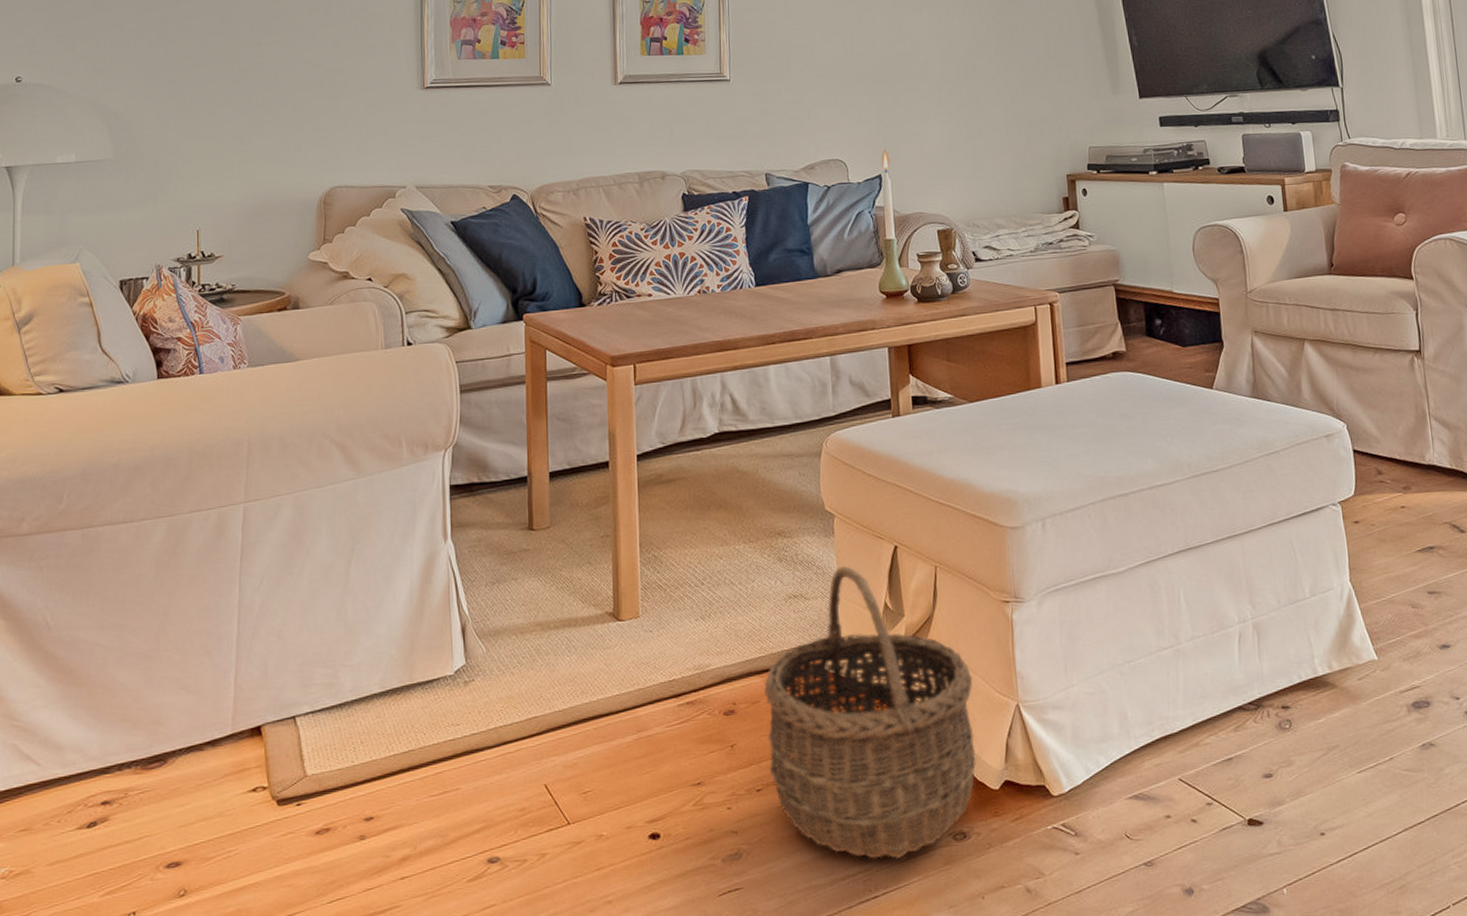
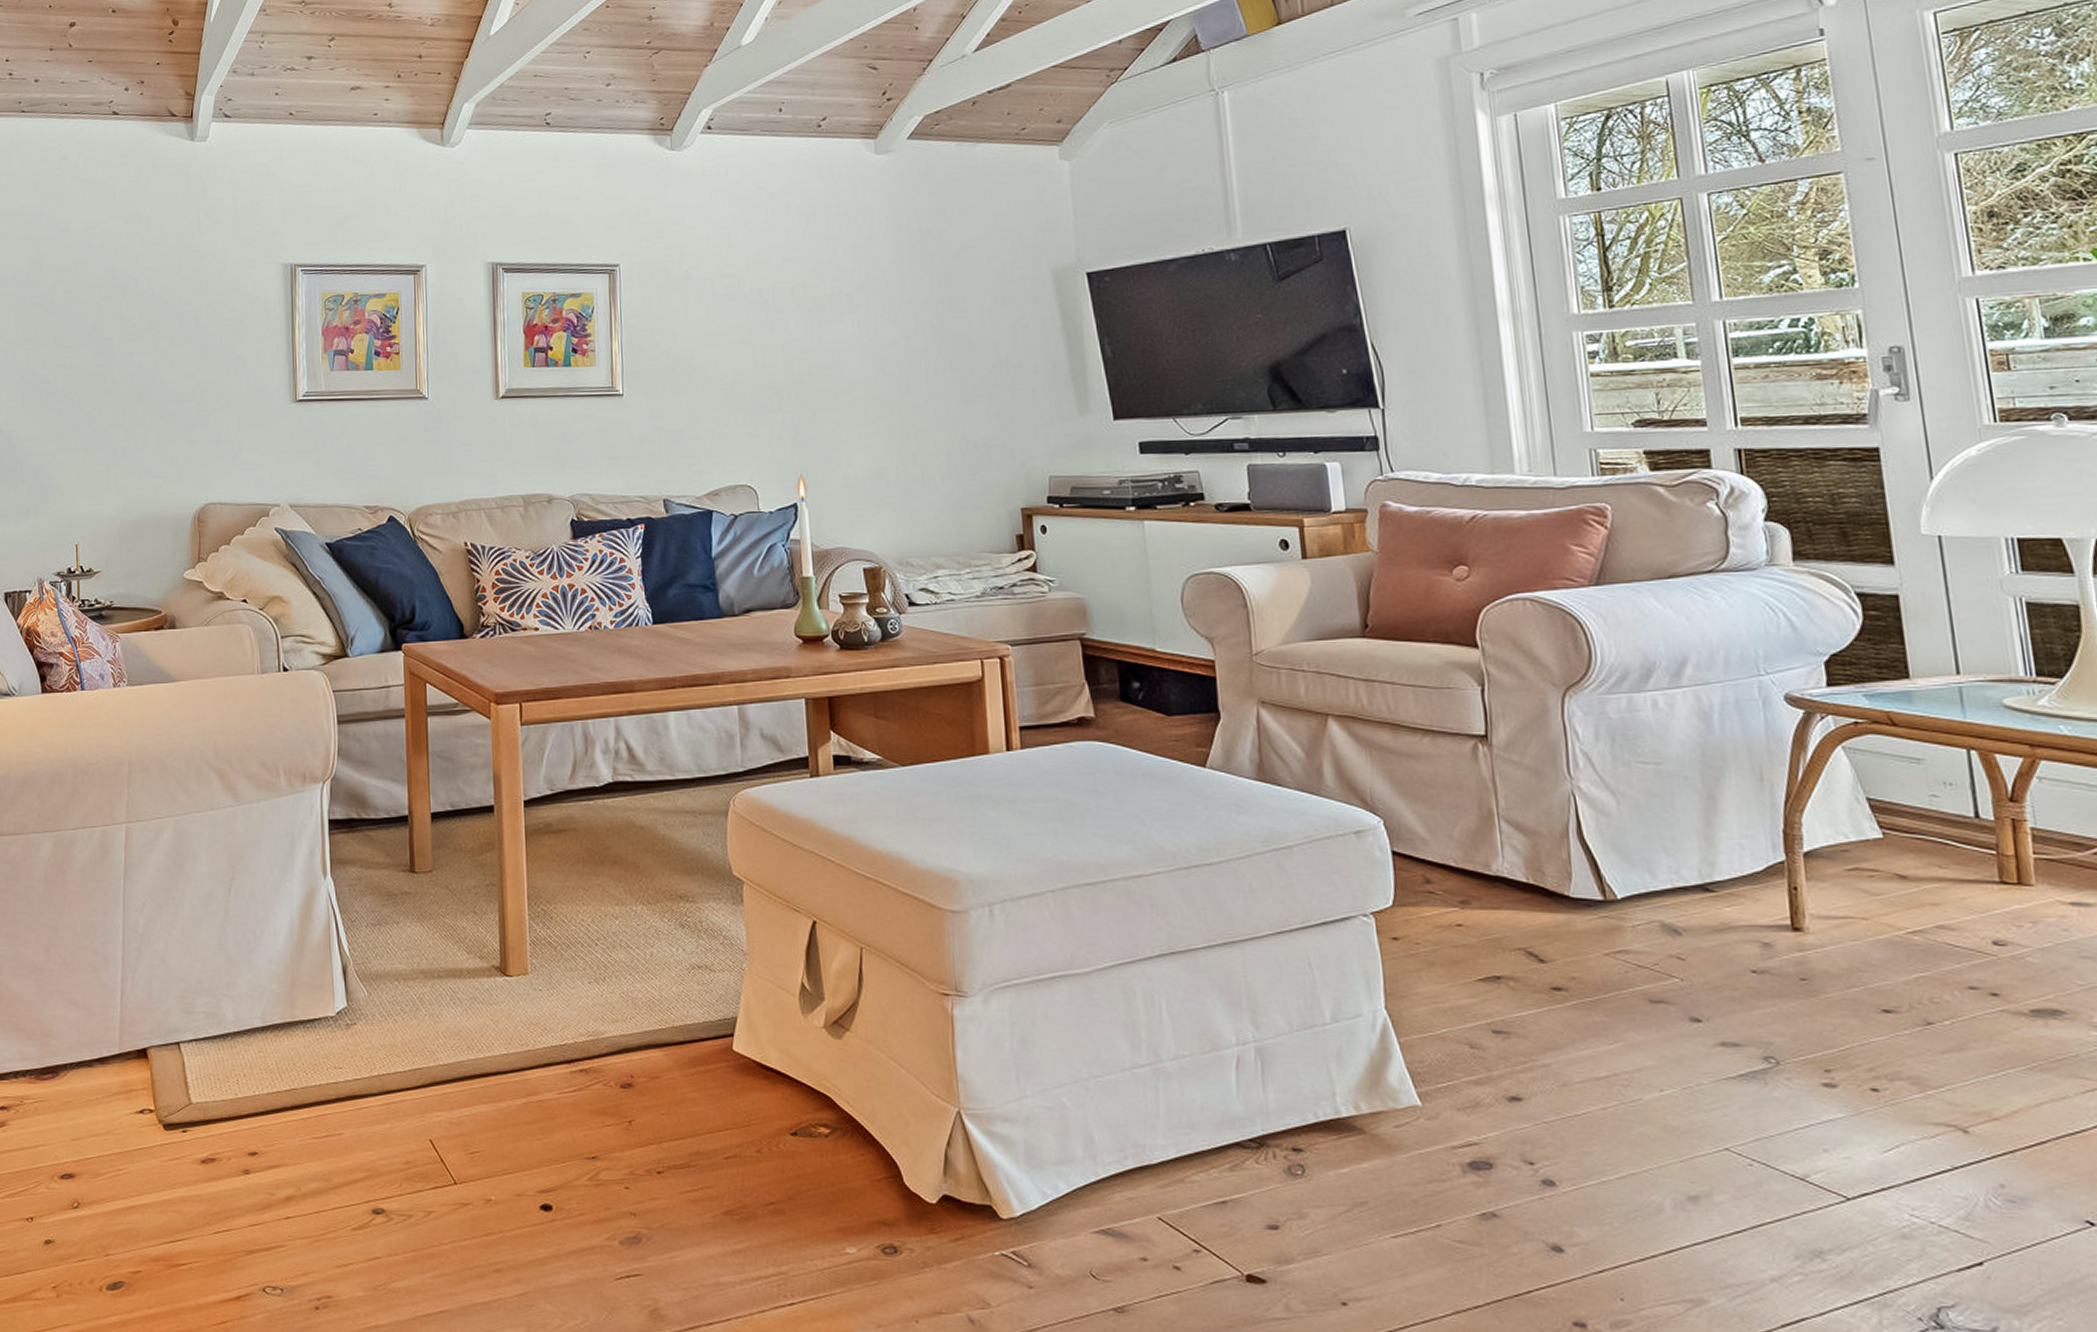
wicker basket: present [764,566,977,859] -> none [665,939,909,1266]

